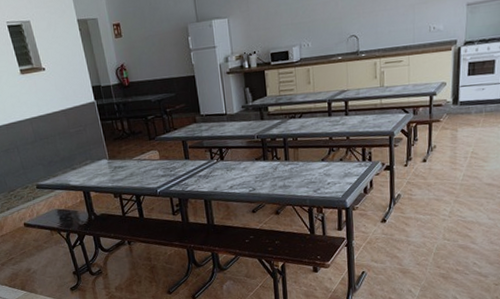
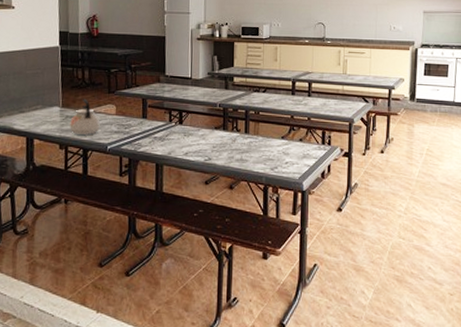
kettle: none [119,148,147,183] -> present [70,98,100,135]

